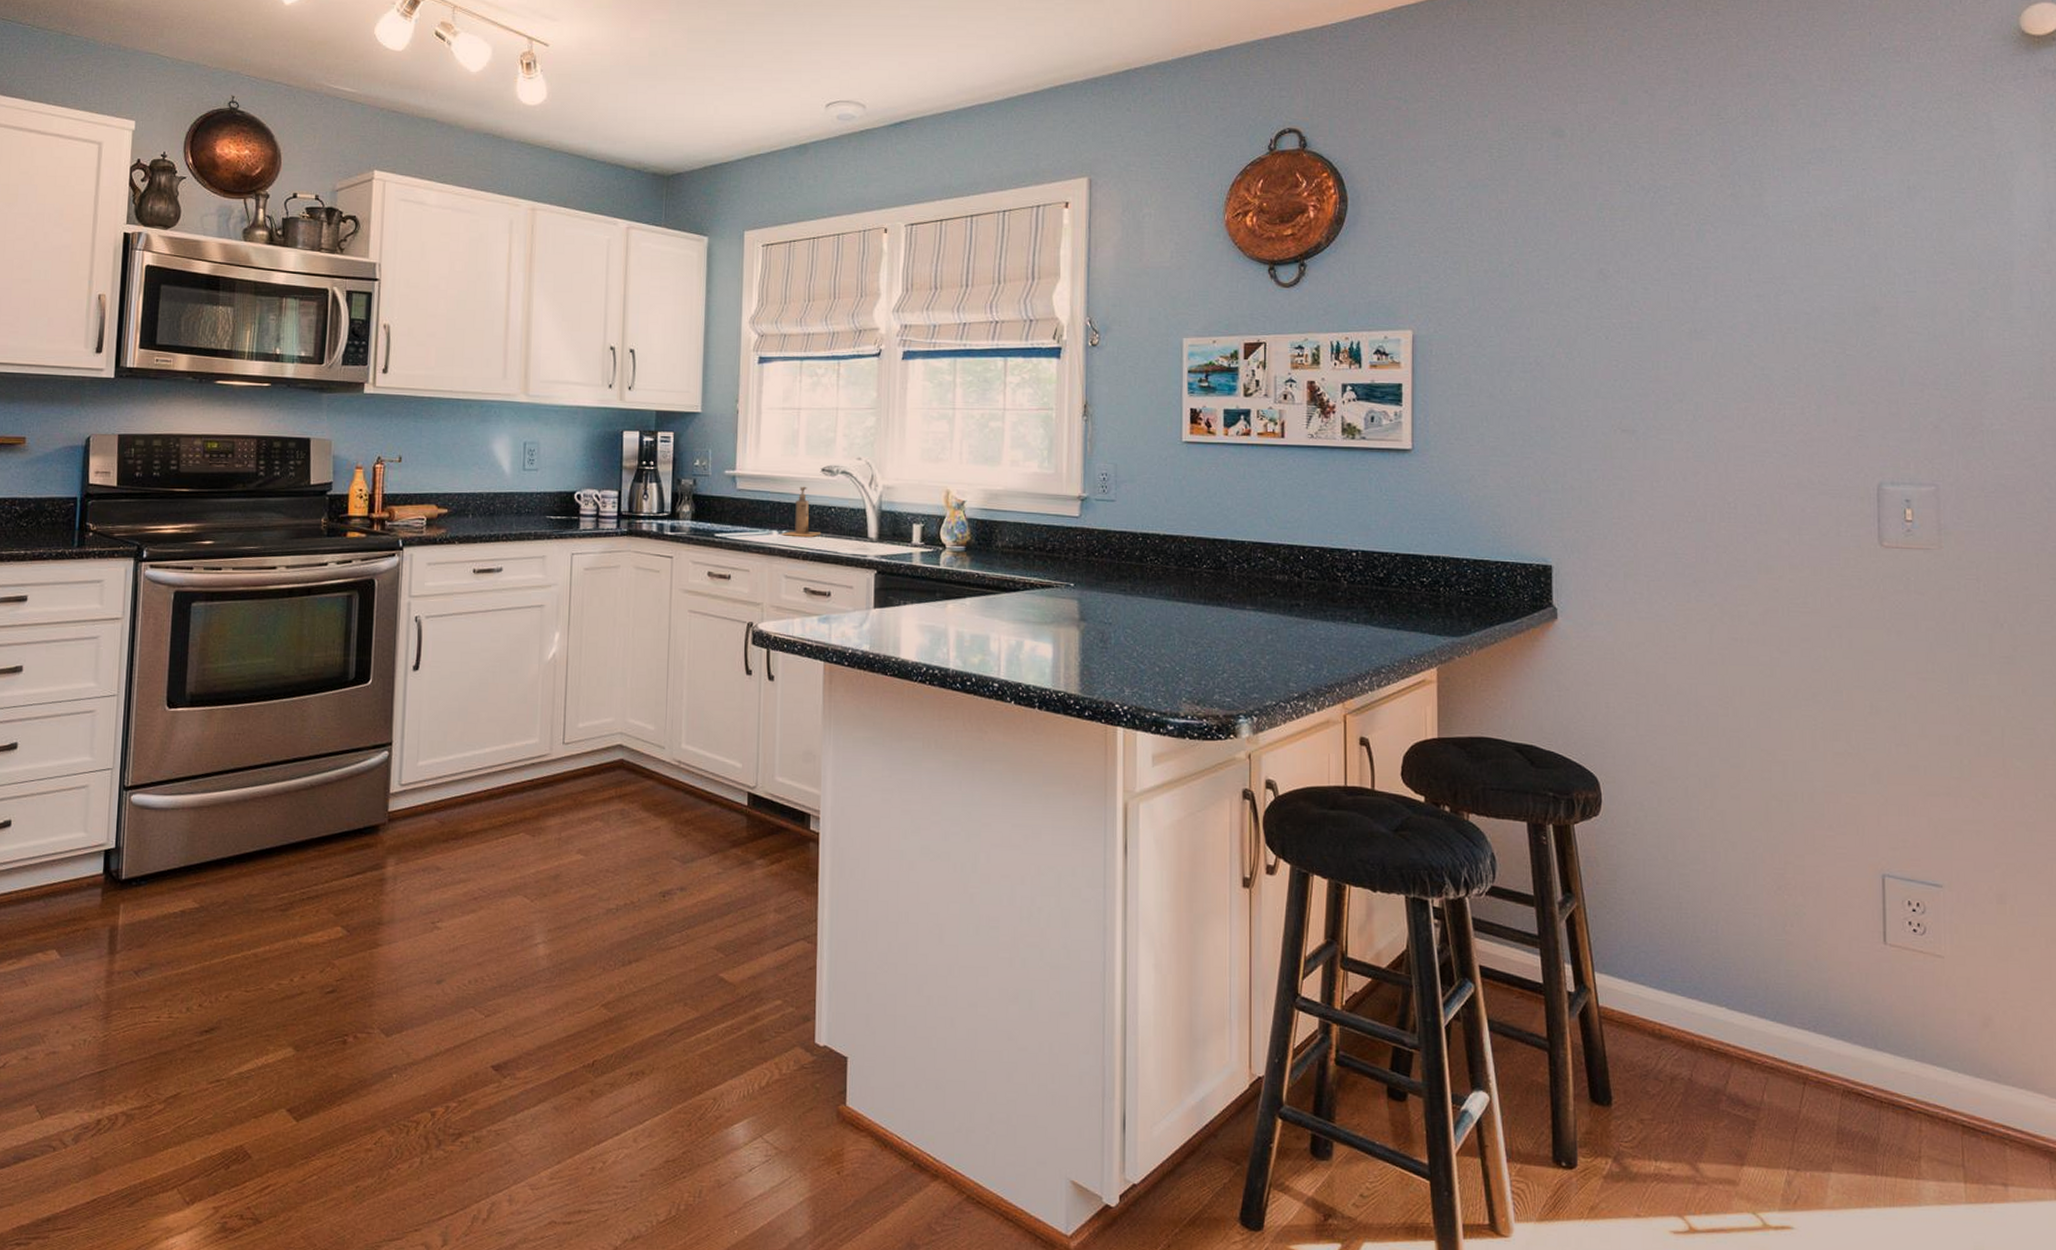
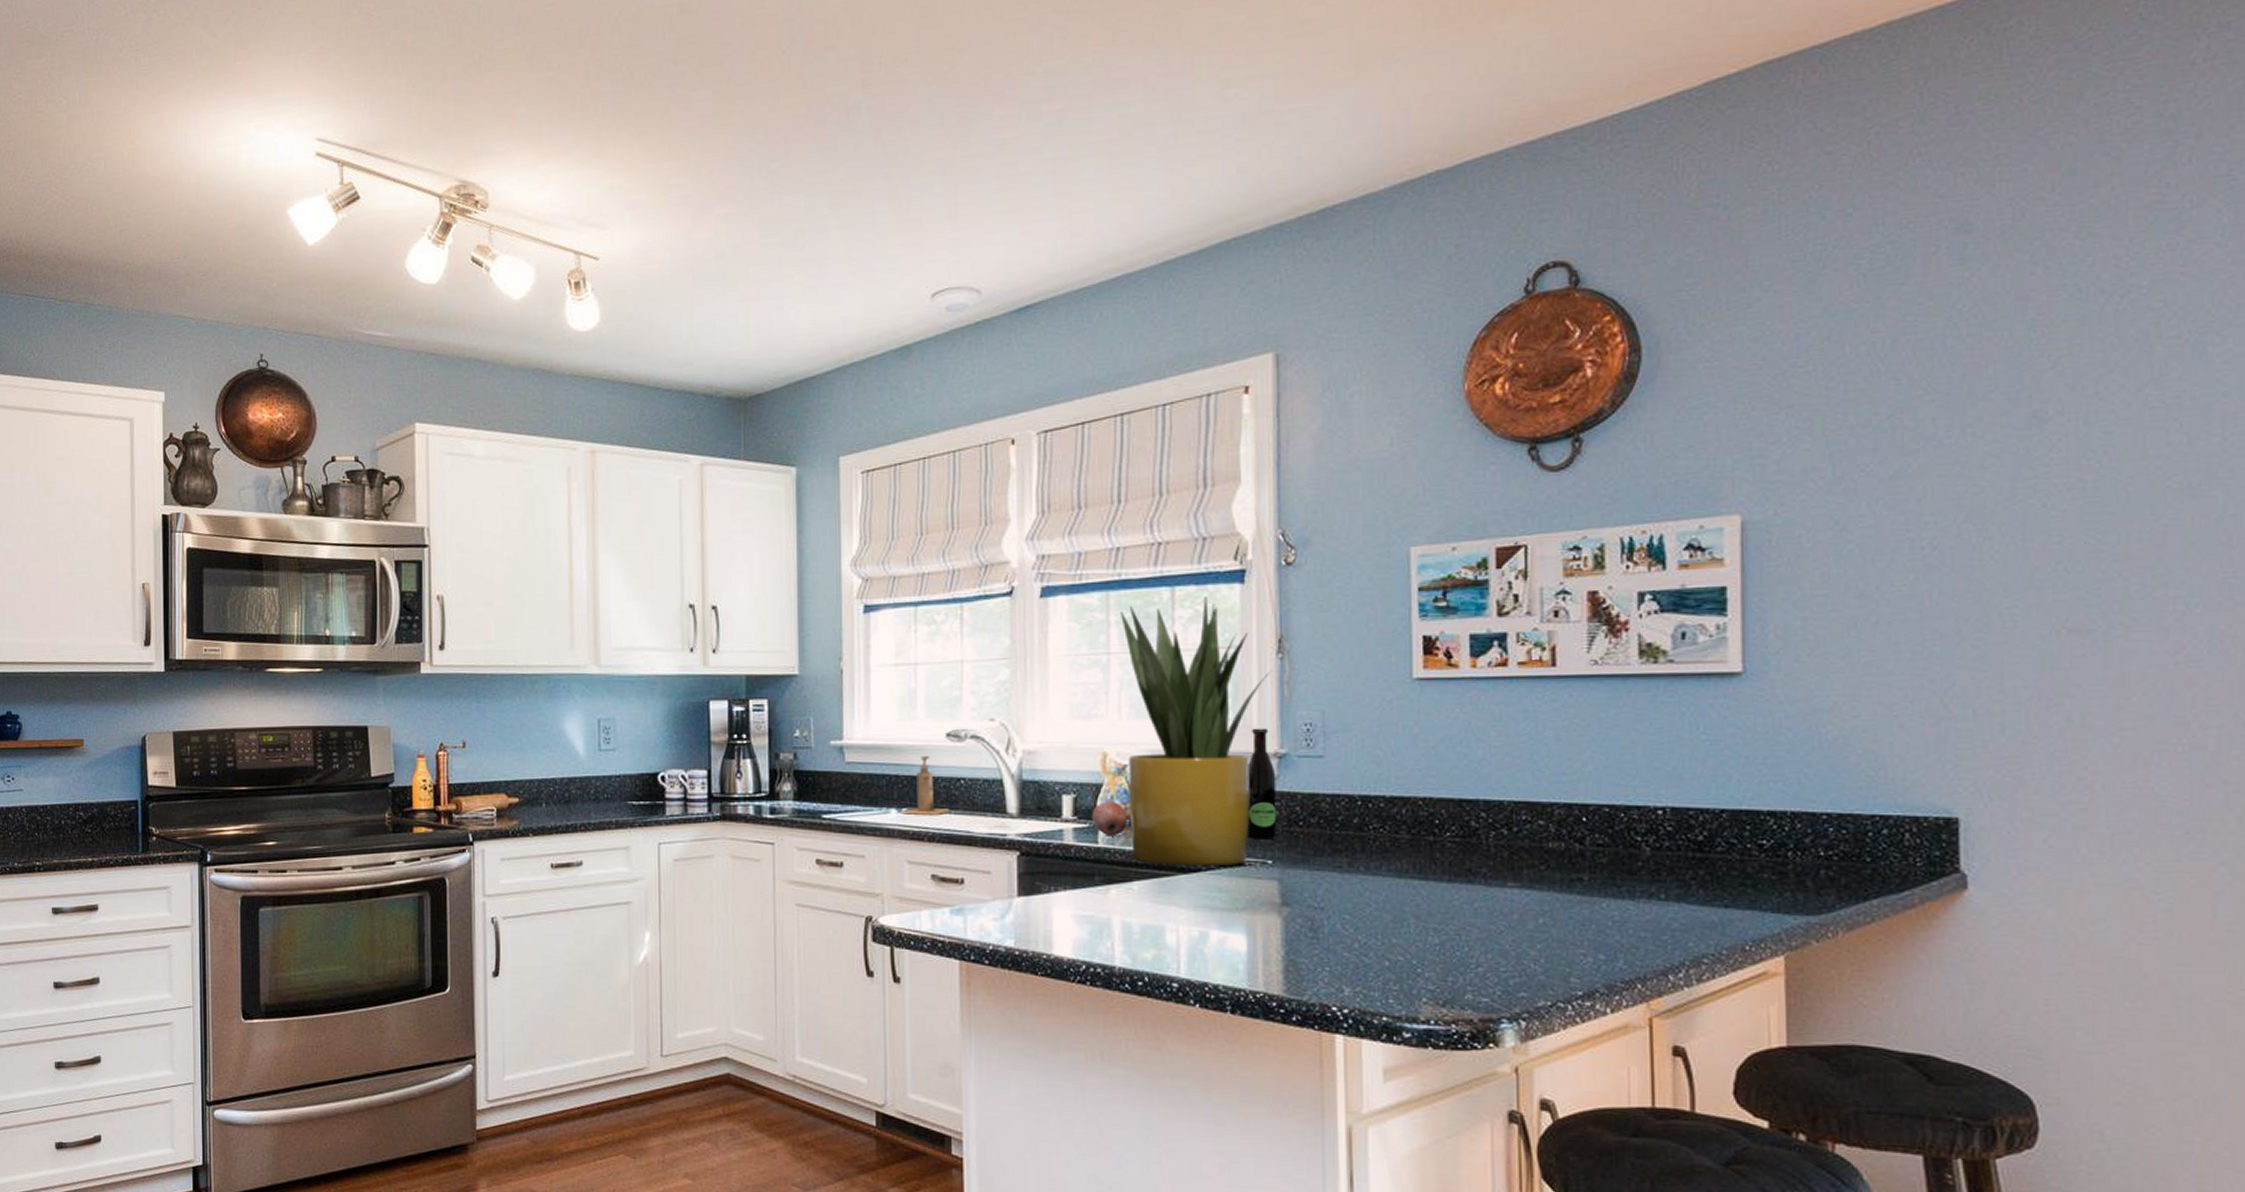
fruit: none [935,530,964,560] -> present [1091,800,1128,836]
planter: none [965,367,1079,588] -> present [1121,596,1273,867]
bottle: none [1056,475,1079,565] -> present [1247,728,1277,838]

